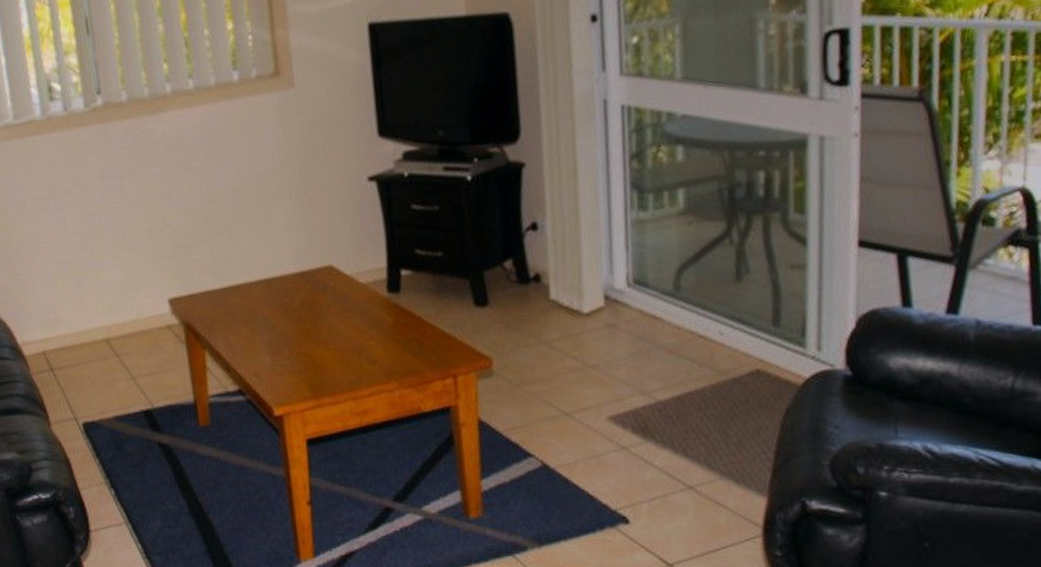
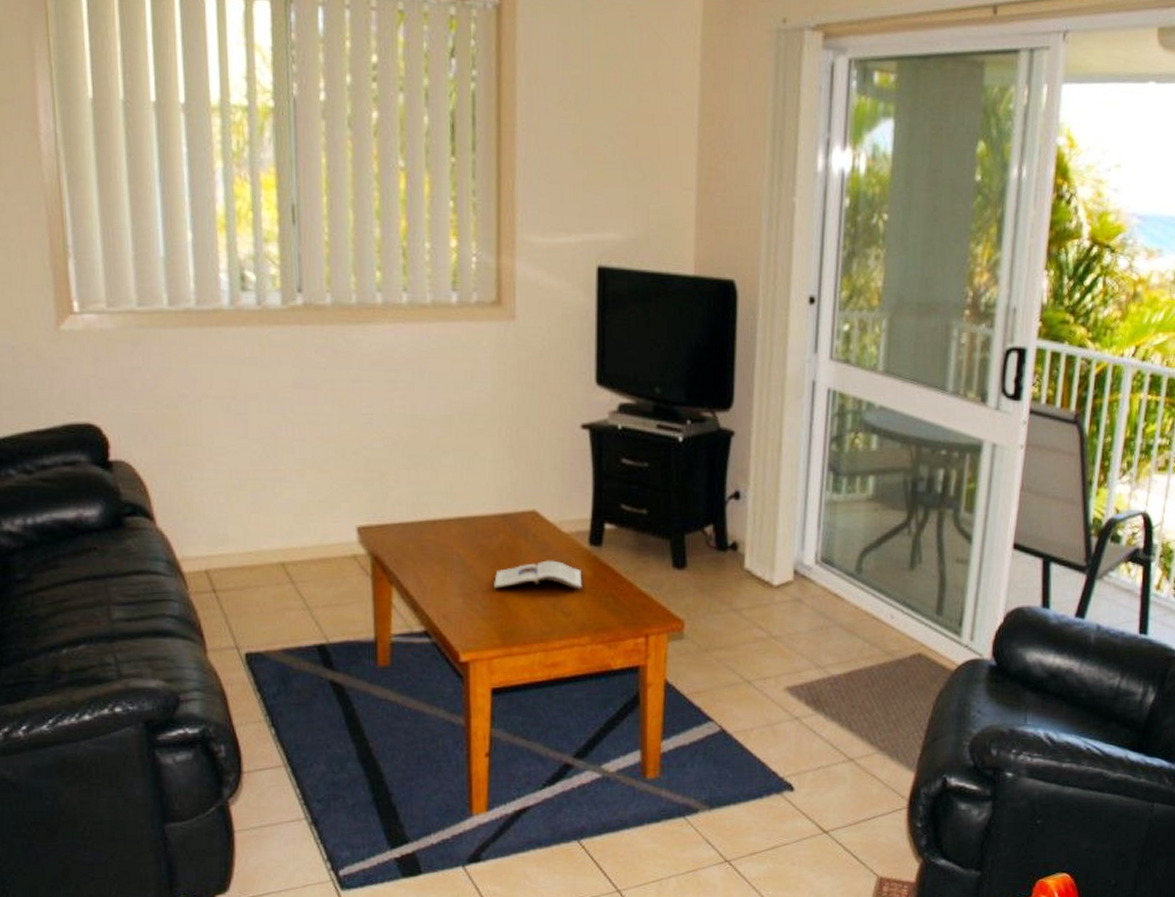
magazine: none [298,311,385,344] -> present [494,560,583,589]

